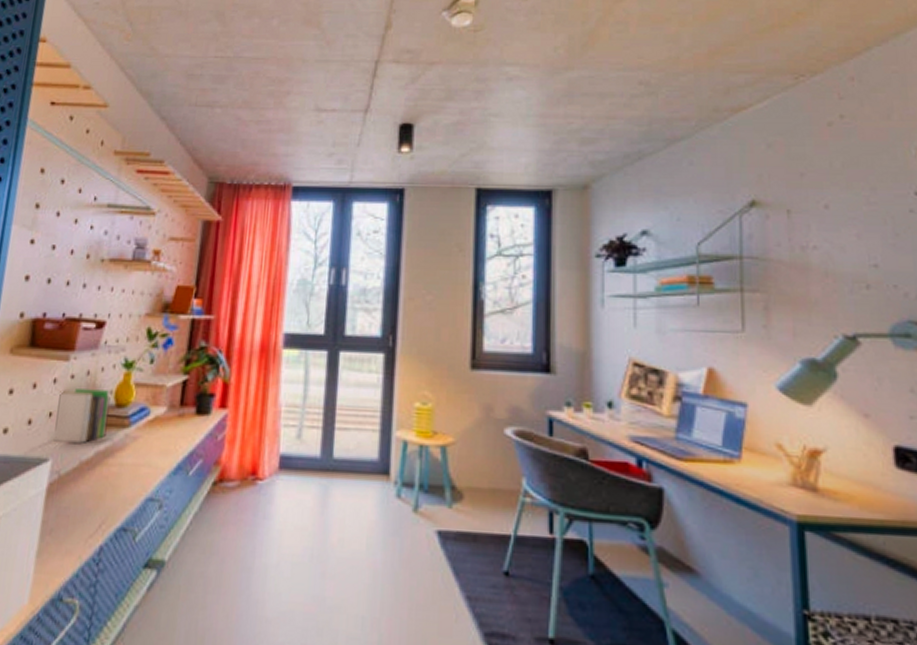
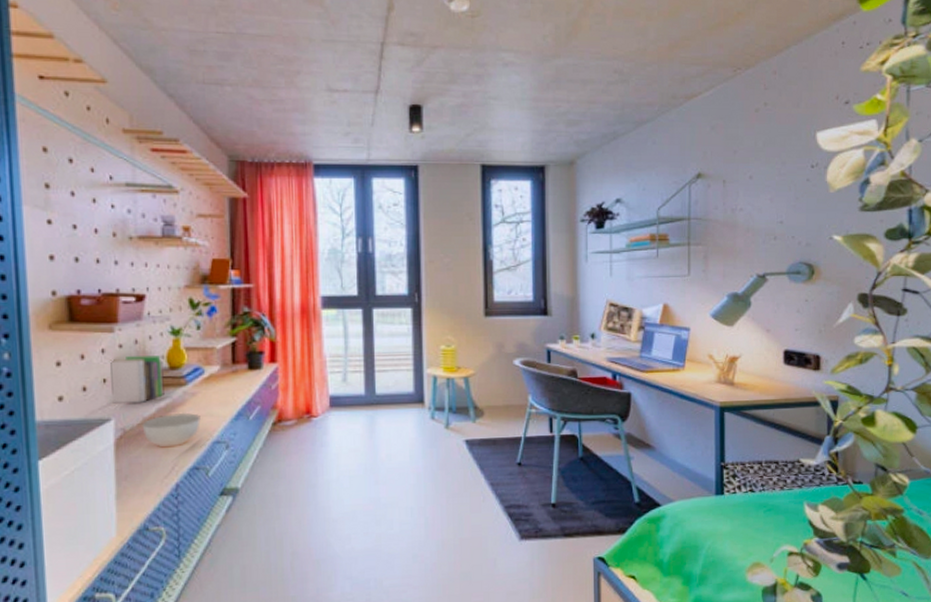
bowl: none [77,459,139,501] -> present [141,412,202,448]

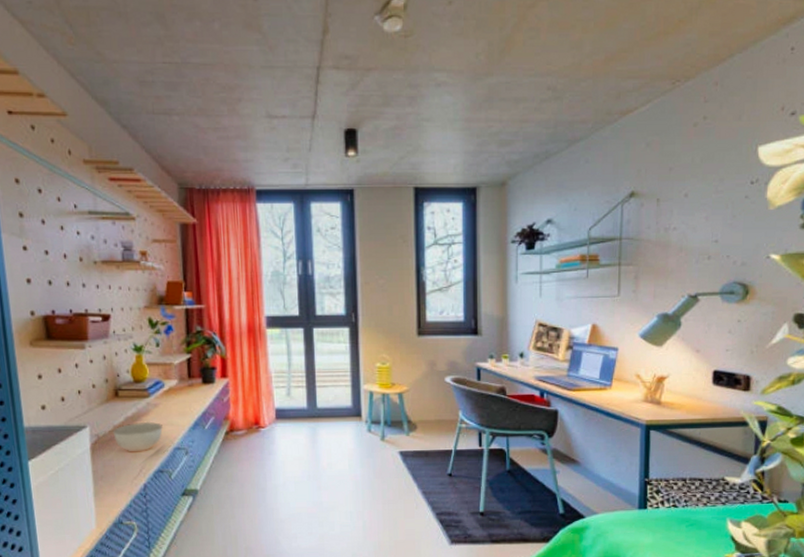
books: present [106,355,165,404] -> none [81,370,131,413]

